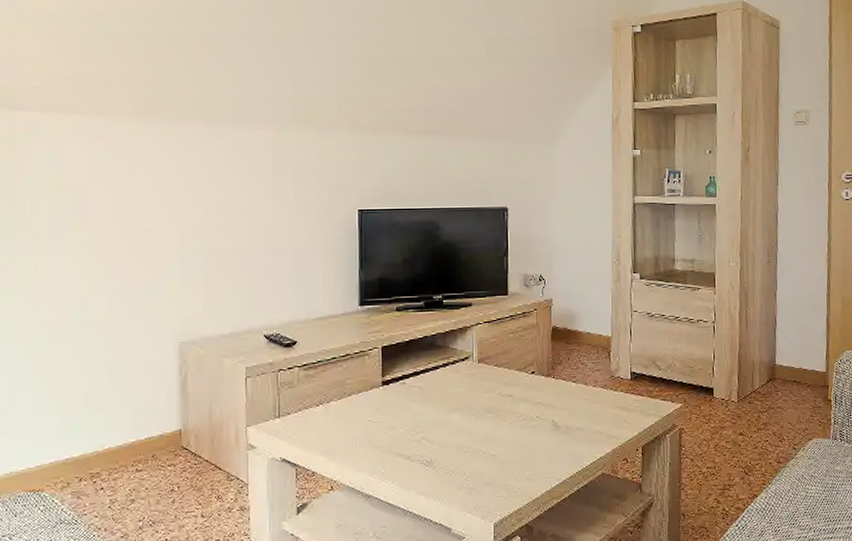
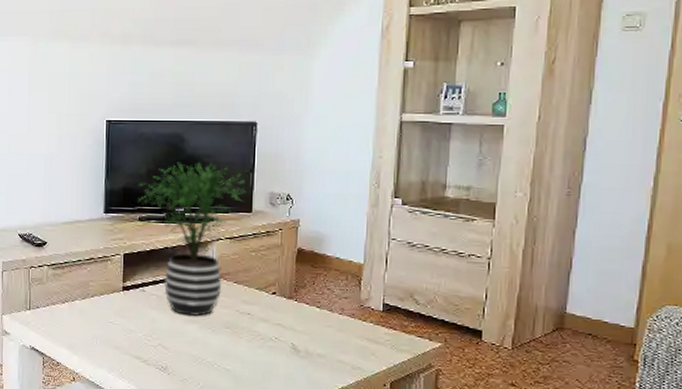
potted plant: none [394,247,502,405] -> present [138,161,247,317]

